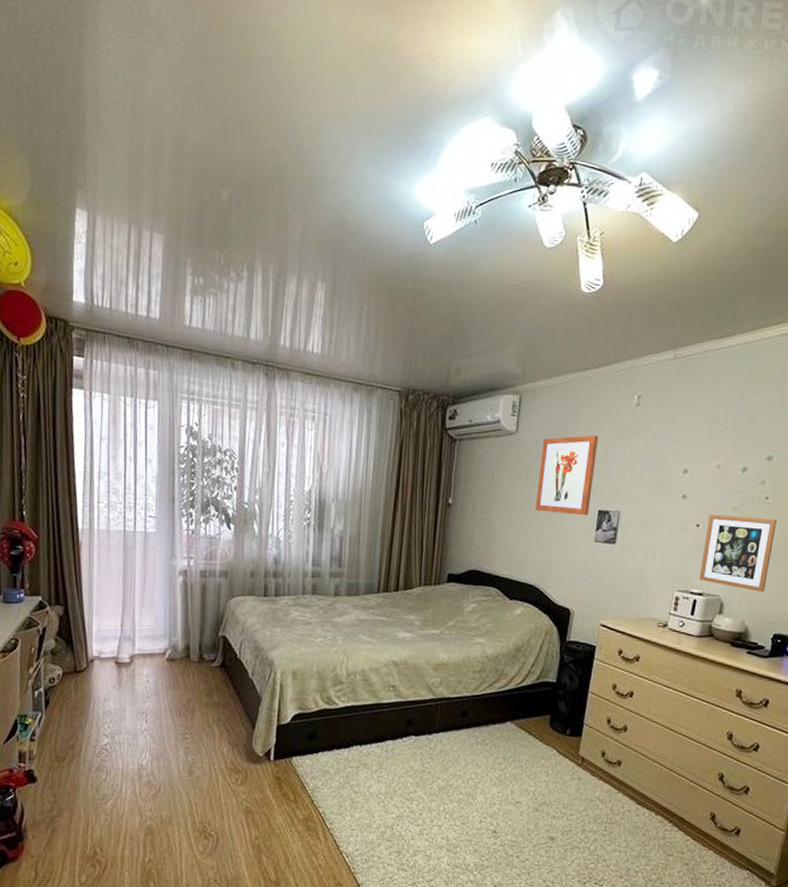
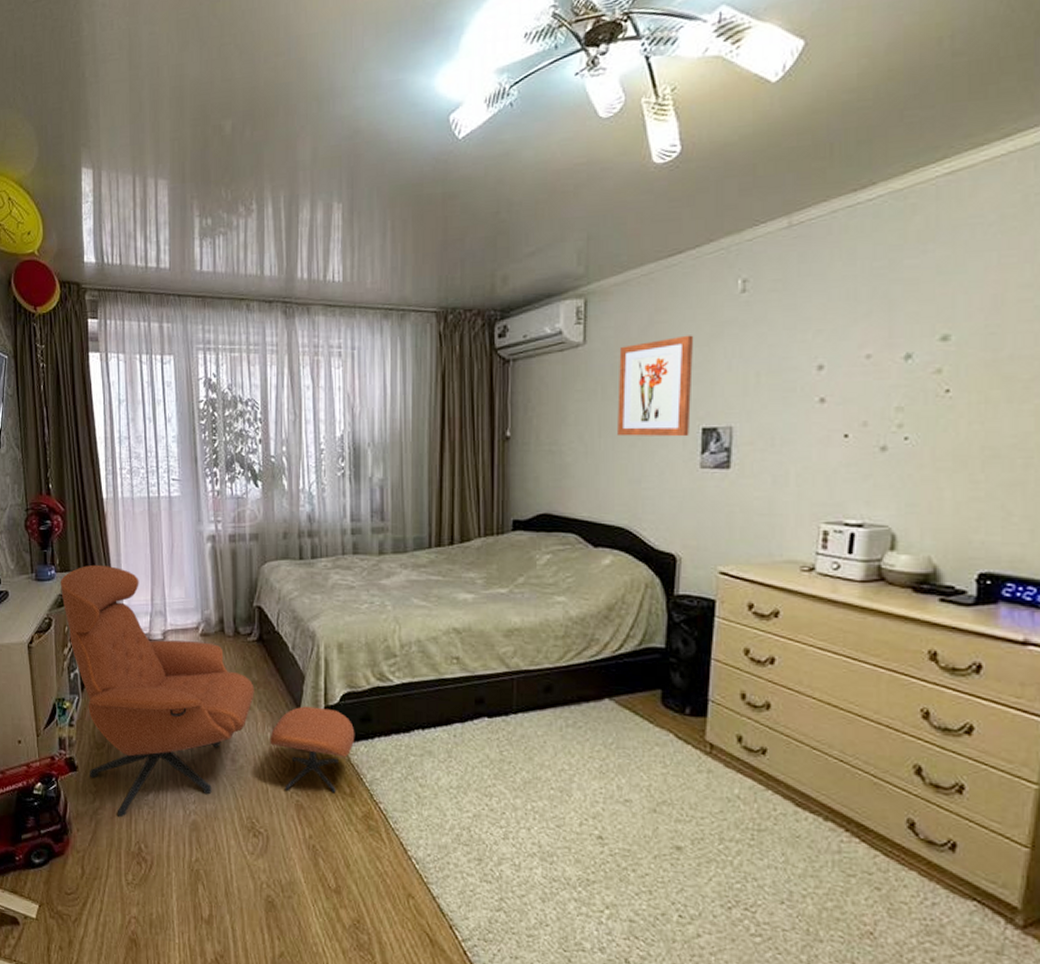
armchair: none [29,590,303,825] -> present [60,564,355,818]
picture frame: present [699,514,777,593] -> none [856,418,966,518]

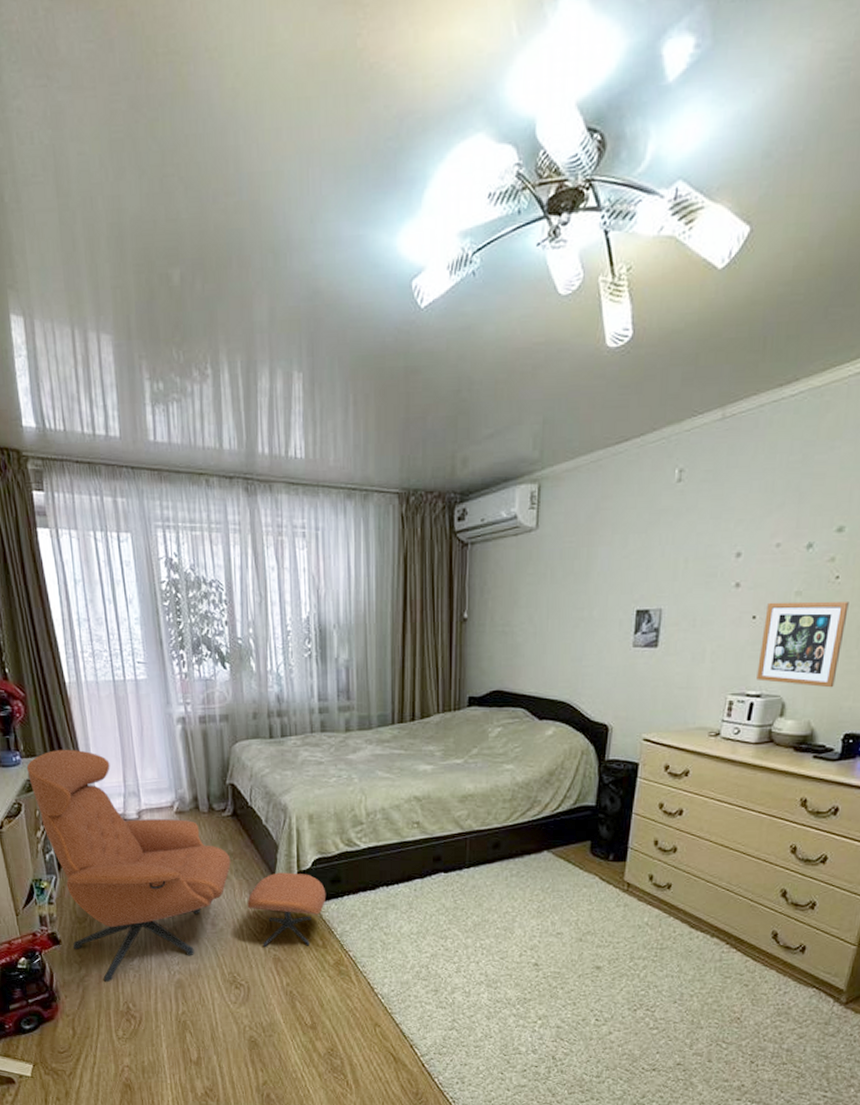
wall art: present [617,335,694,437] -> none [563,522,634,619]
picture frame: none [856,418,966,518] -> present [756,601,849,688]

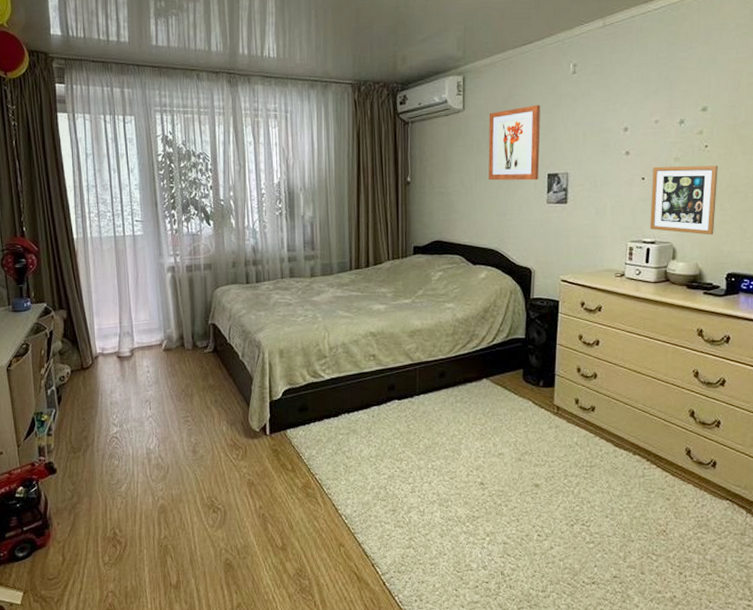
armchair: present [26,749,326,983] -> none [35,295,295,509]
wall art: none [563,522,634,619] -> present [488,105,541,181]

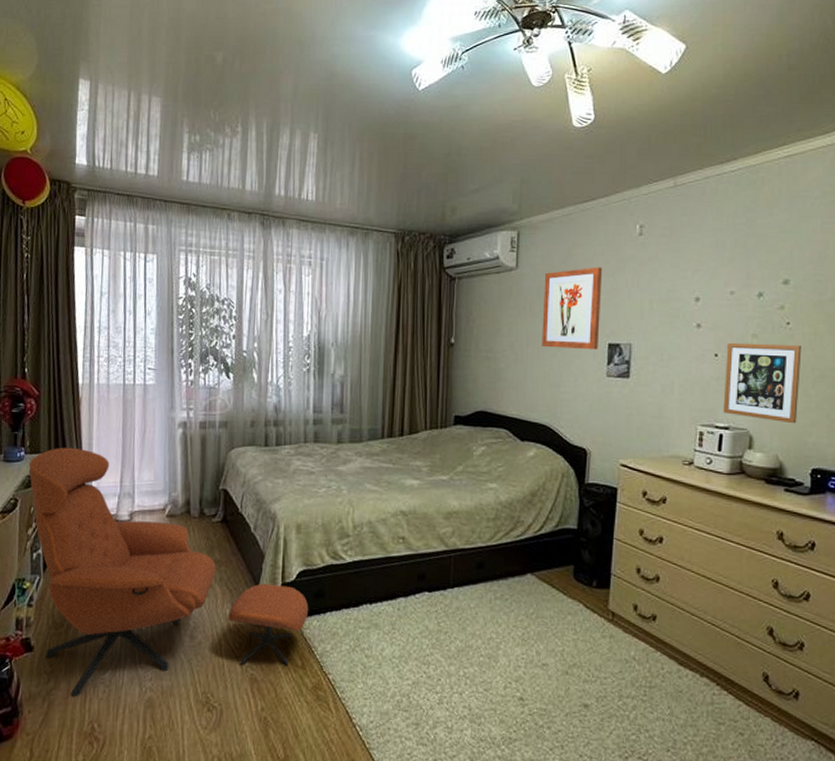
armchair: none [35,295,295,509] -> present [29,447,309,698]

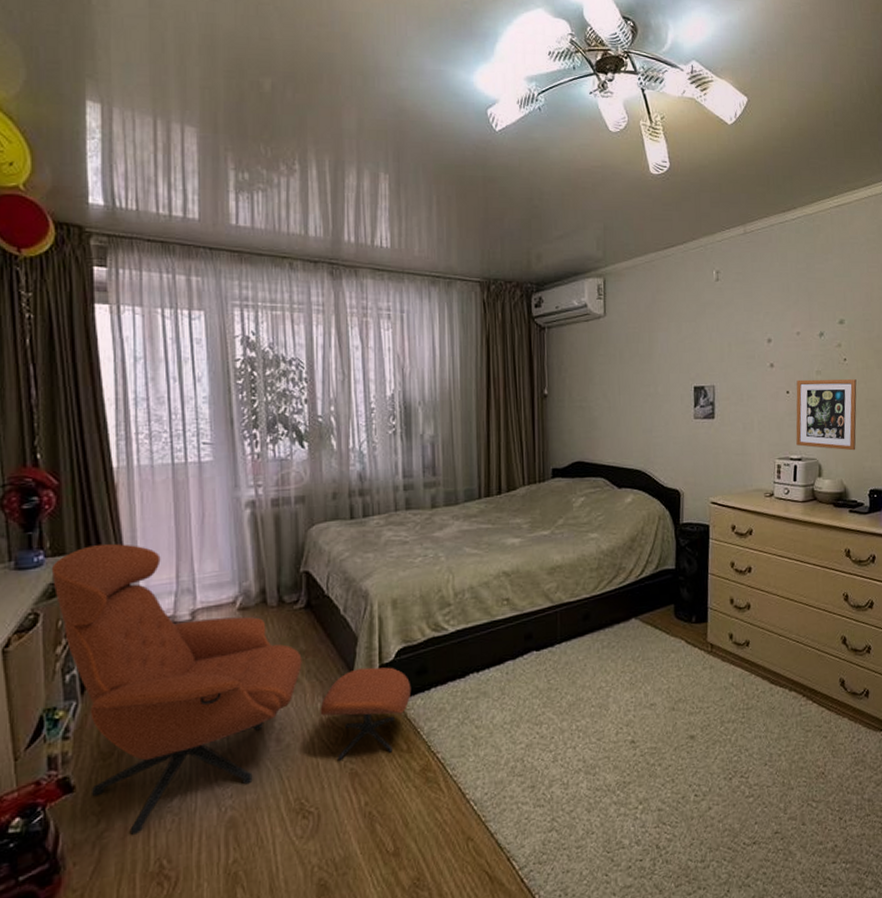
wall art: present [542,267,603,350] -> none [631,312,686,394]

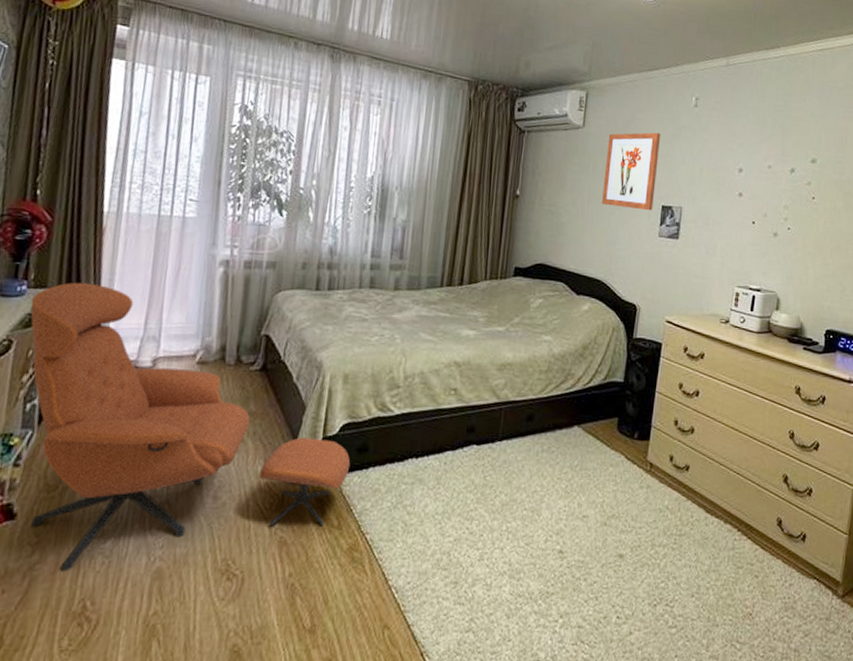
wall art: none [631,312,686,394] -> present [602,132,661,211]
picture frame: present [796,379,857,451] -> none [757,212,823,289]

